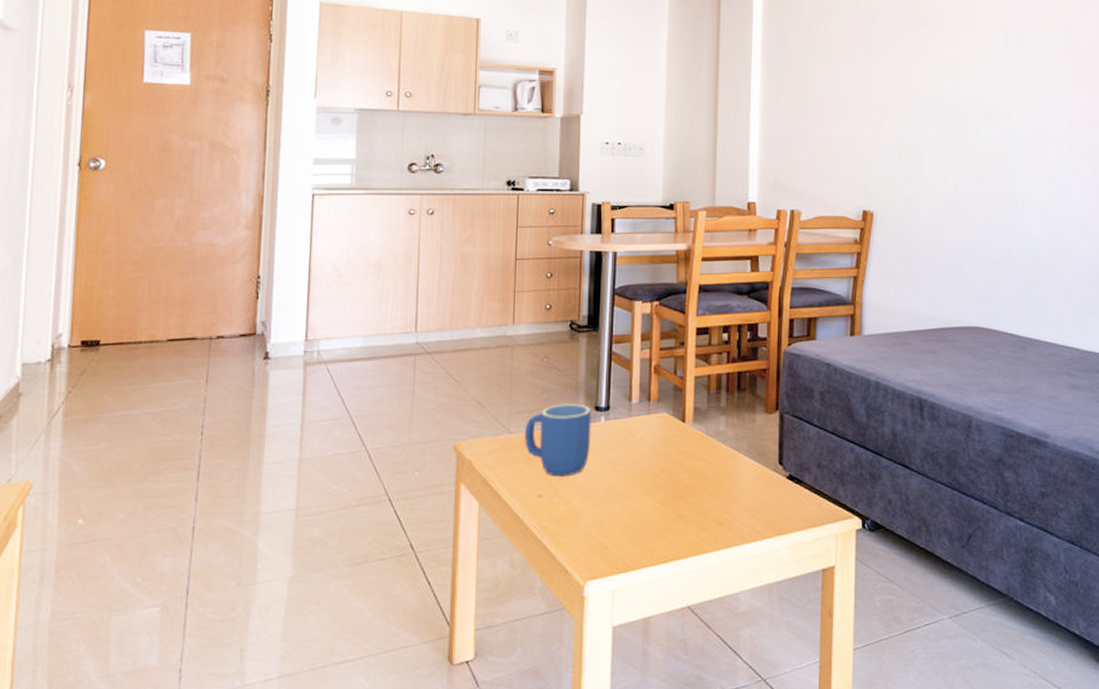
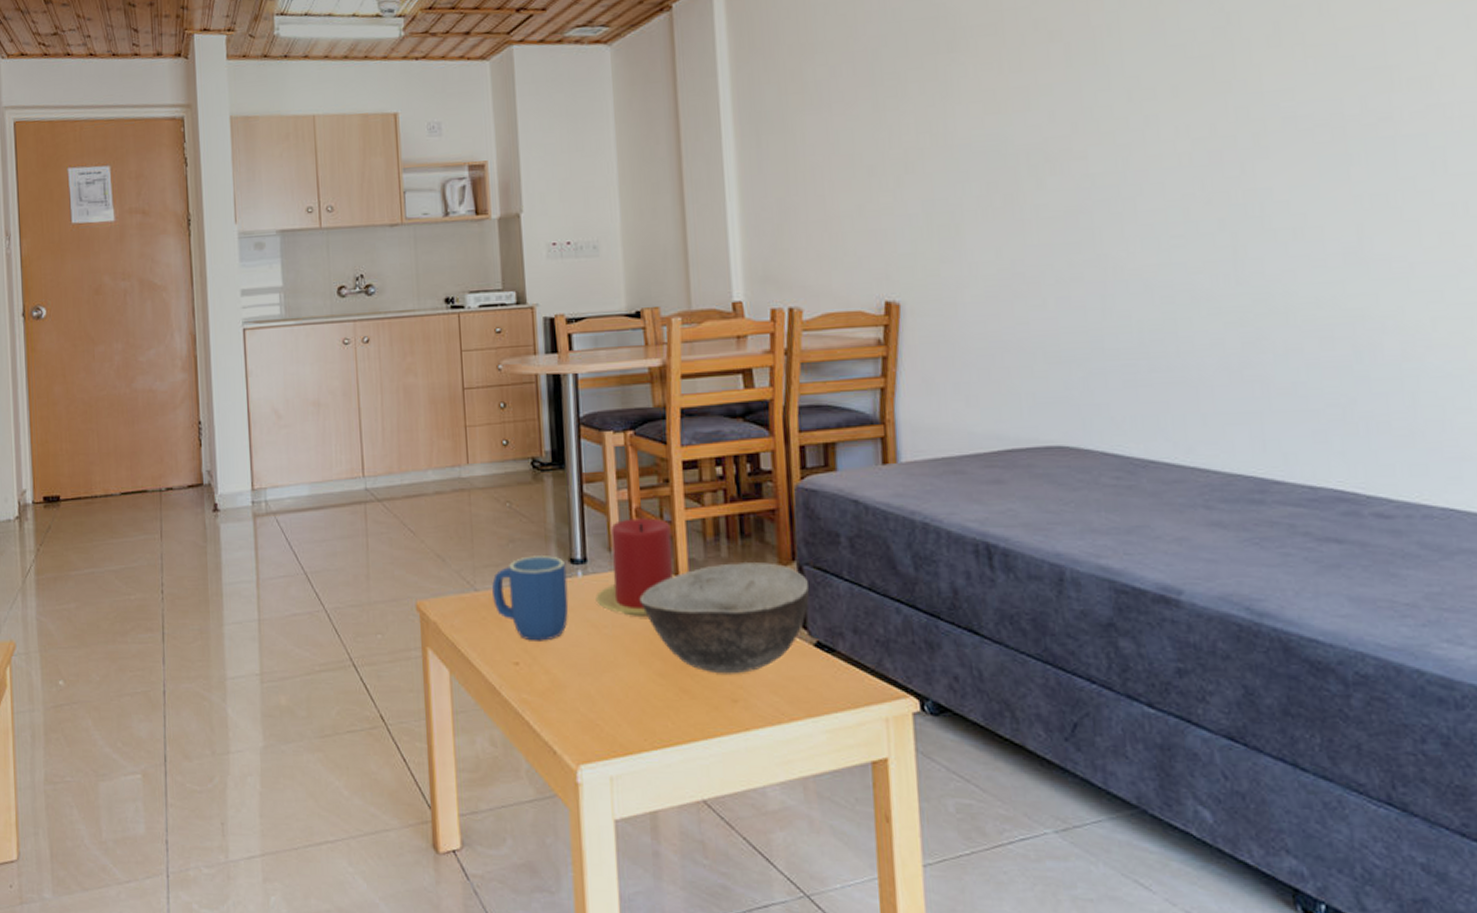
candle: none [614,374,682,455] -> present [596,518,674,616]
bowl: none [651,411,788,502] -> present [639,562,810,674]

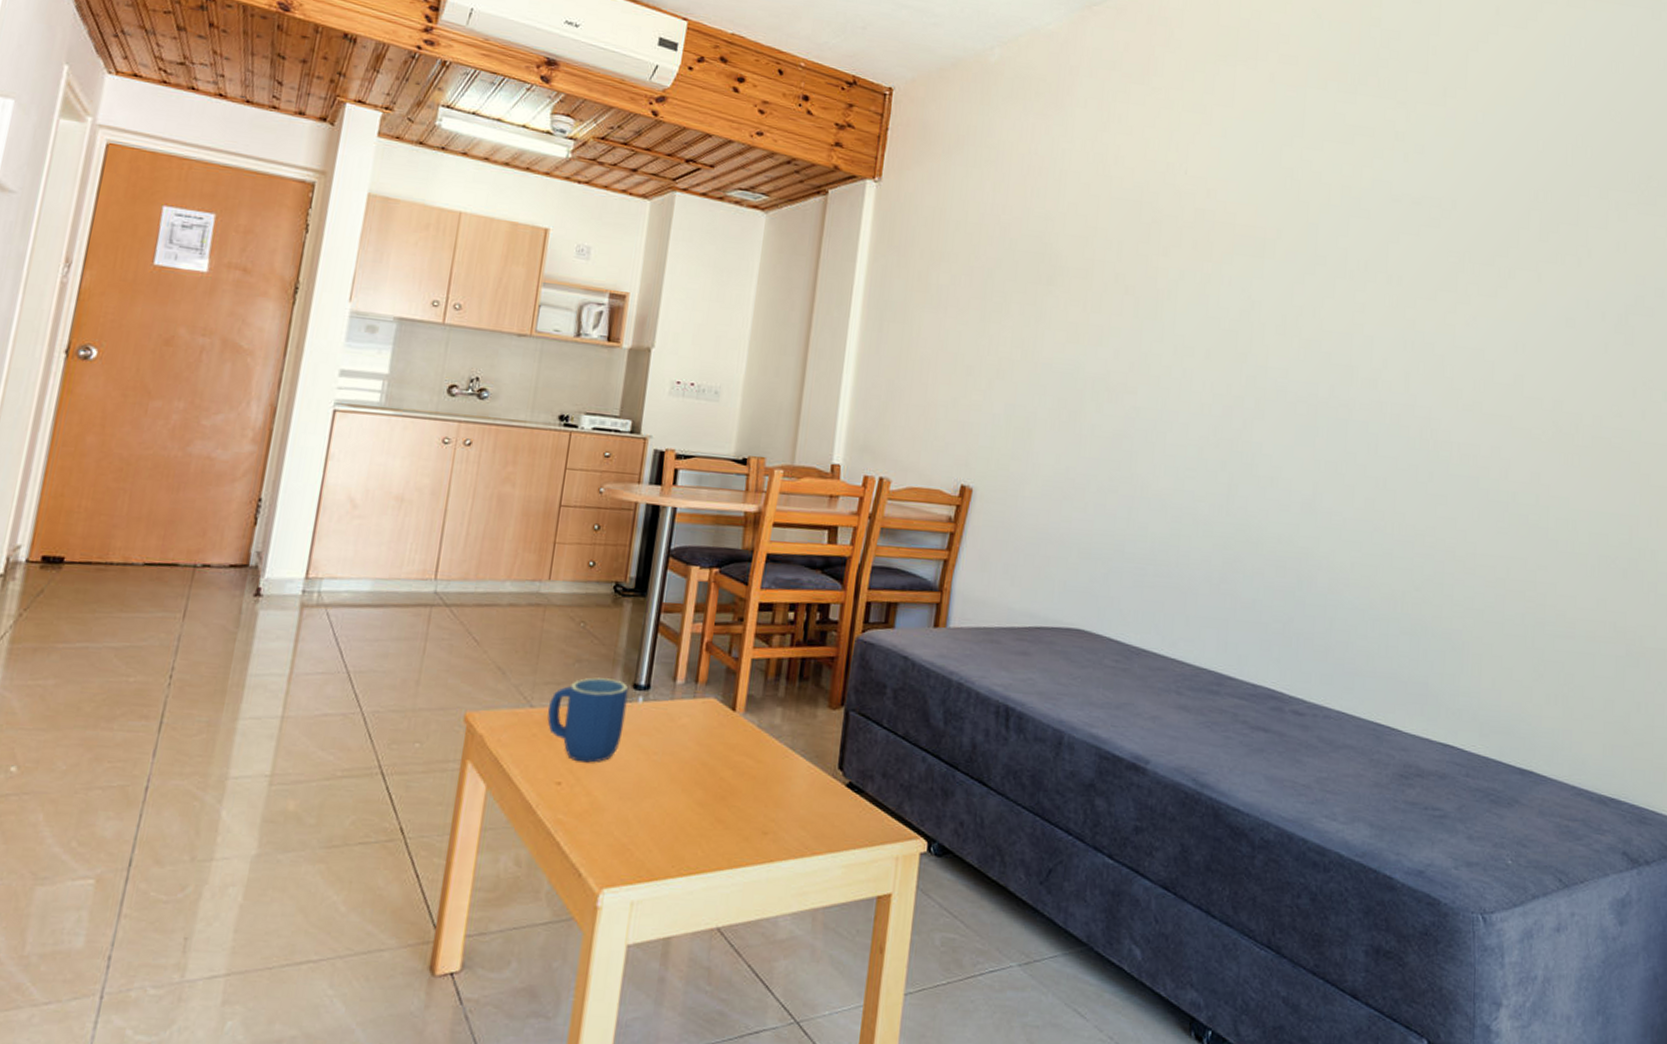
candle: present [596,518,674,616] -> none [651,651,737,746]
bowl: present [639,562,810,674] -> none [693,702,852,808]

